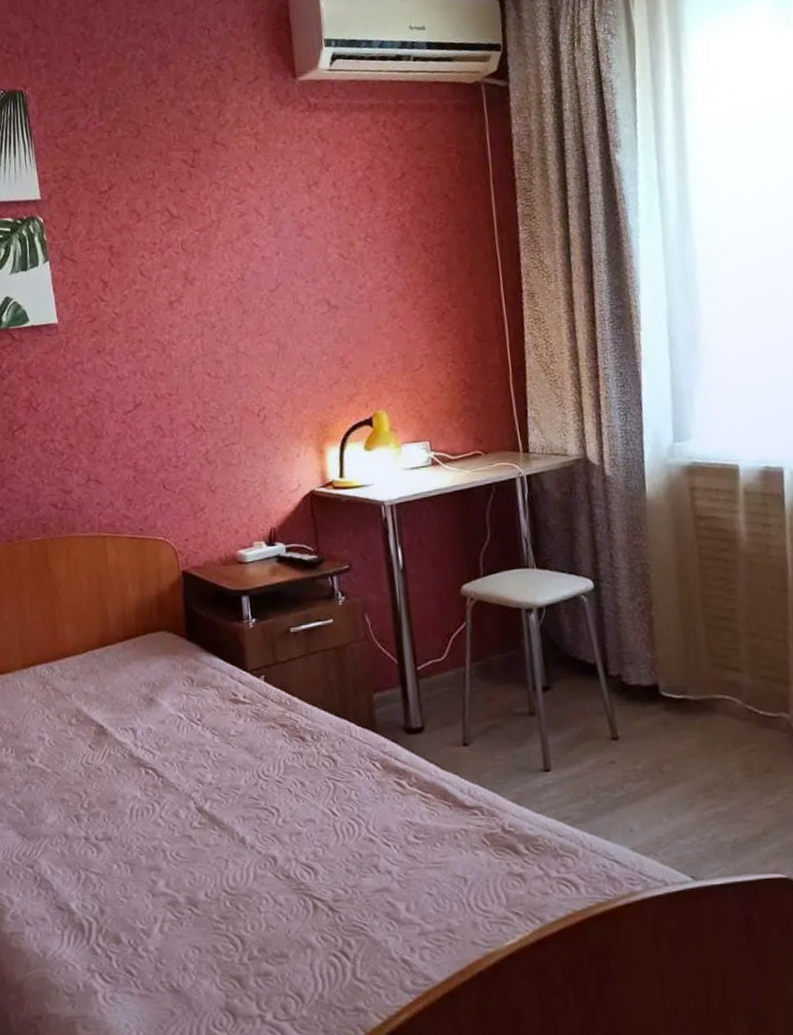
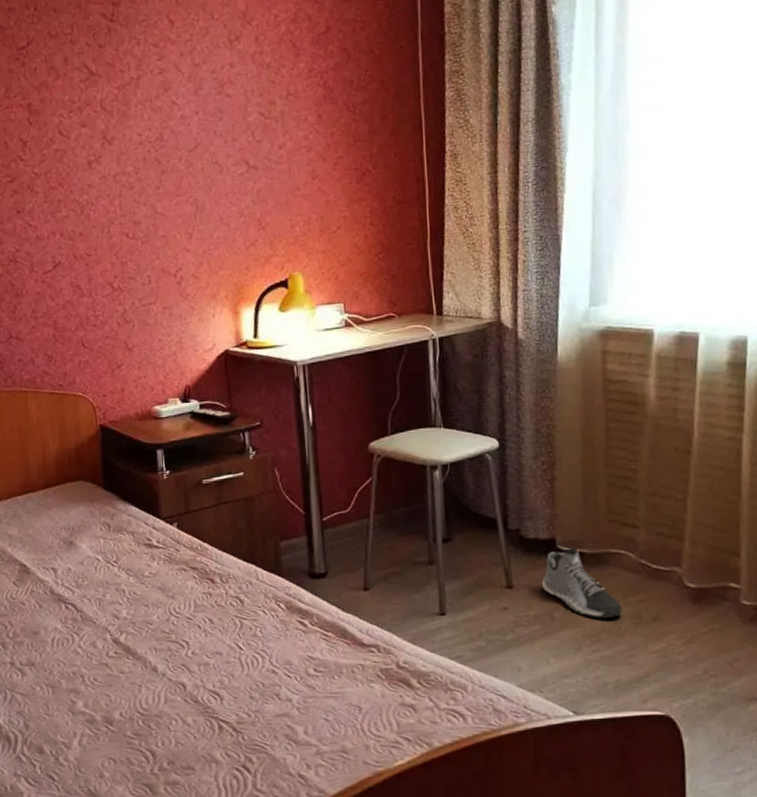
sneaker: none [648,693,734,772] -> present [542,547,623,619]

